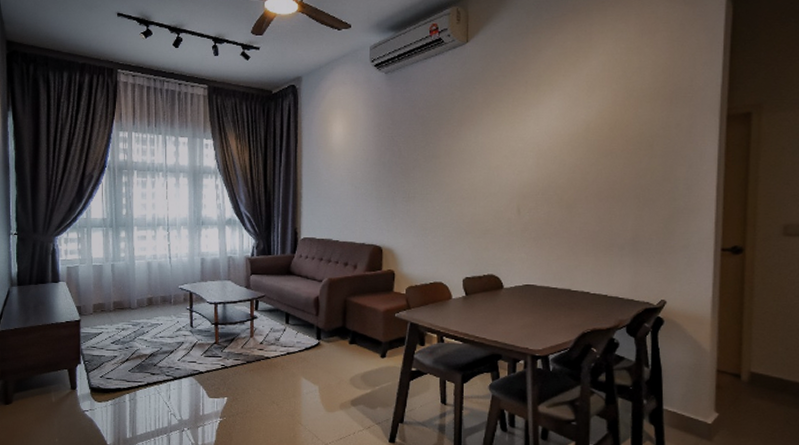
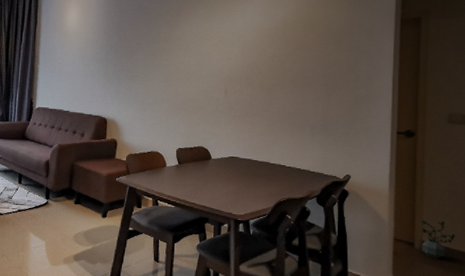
potted plant: none [749,347,789,392] -> present [421,219,455,259]

